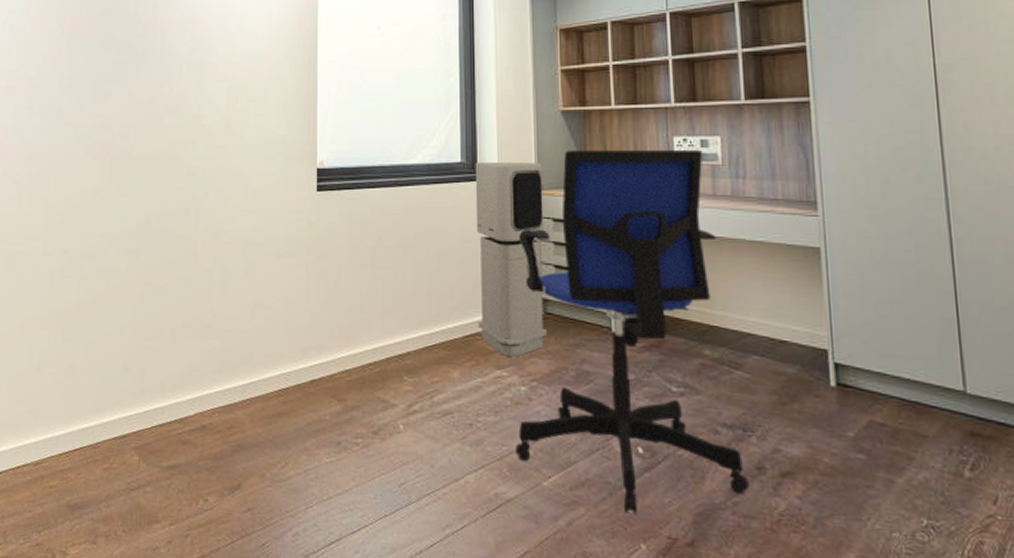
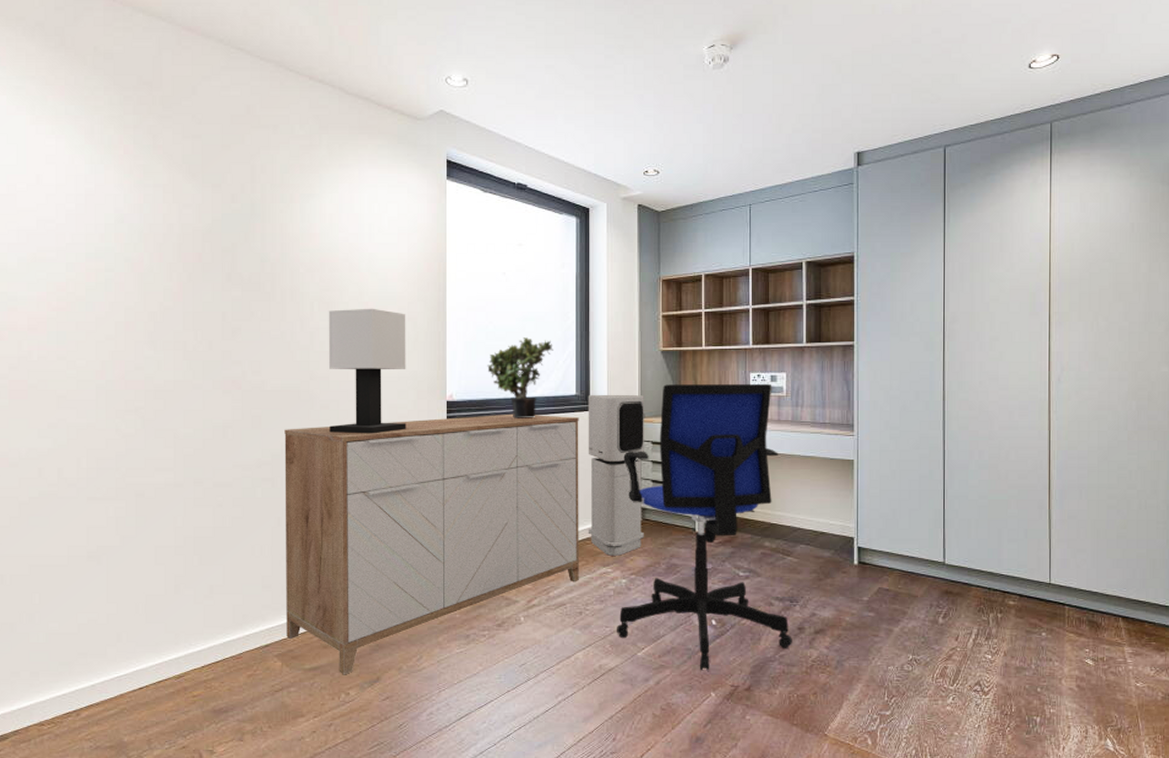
sideboard: none [144,183,468,478] -> present [284,413,579,675]
table lamp: none [195,68,275,204] -> present [328,308,406,434]
potted plant: none [361,97,434,189] -> present [487,337,553,418]

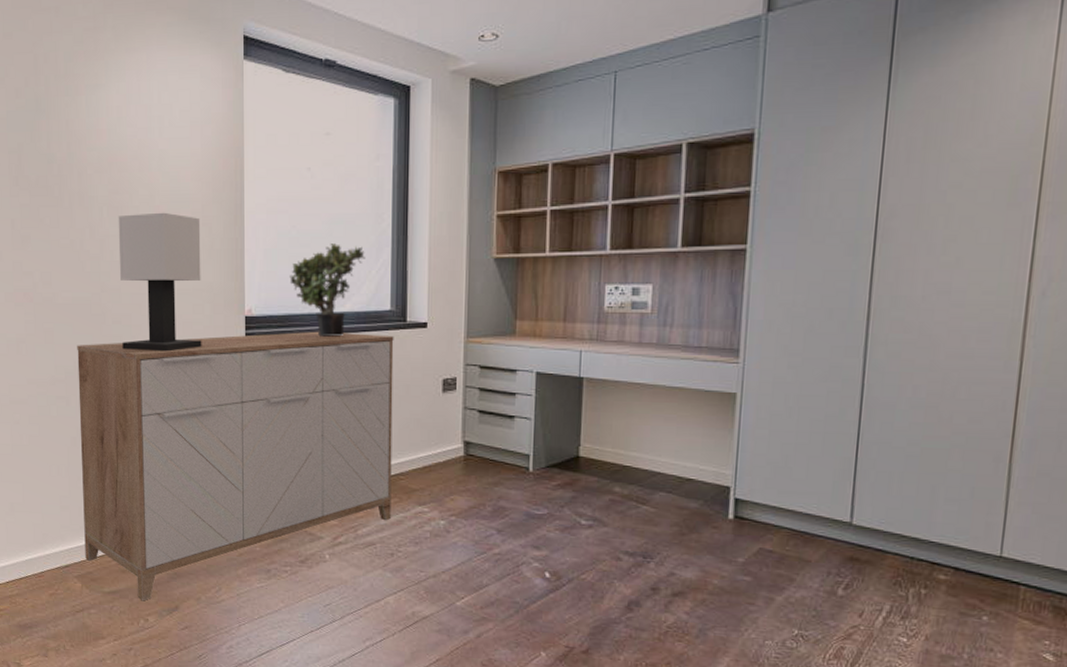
air purifier: present [588,394,645,556] -> none [401,309,473,494]
office chair: present [617,383,792,671] -> none [433,297,643,628]

